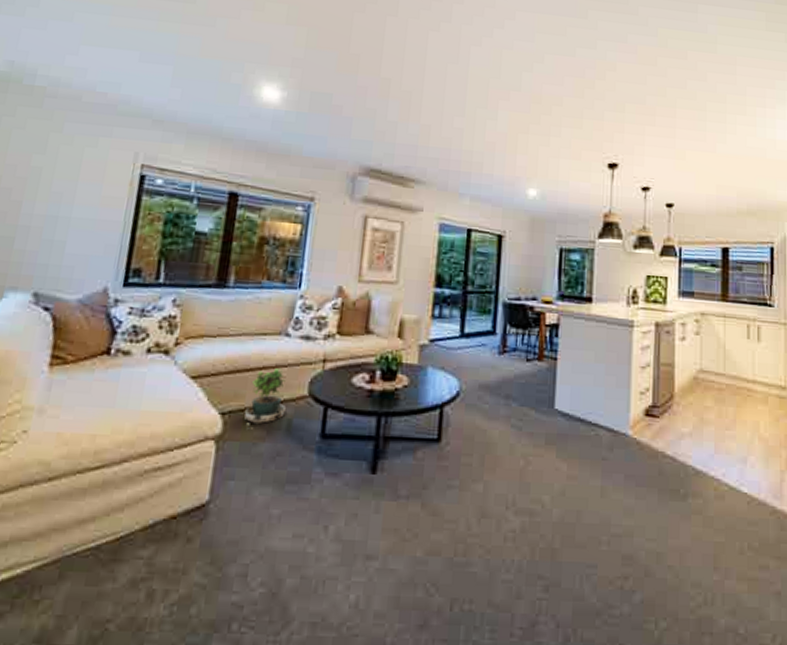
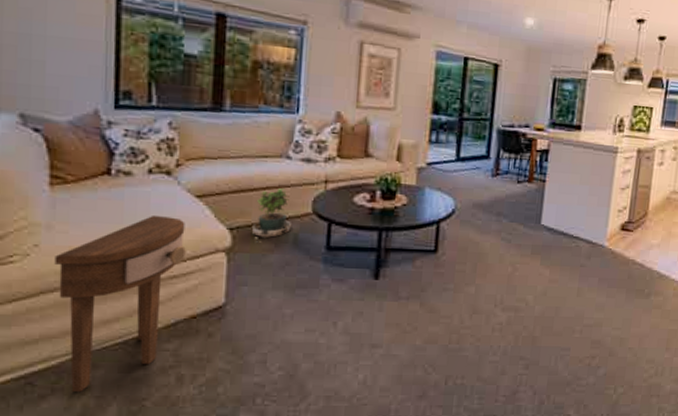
side table: none [31,397,177,609] -> present [54,214,186,392]

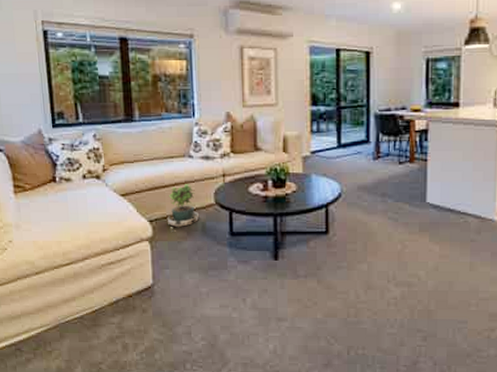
side table: present [54,214,186,392] -> none [24,212,118,356]

